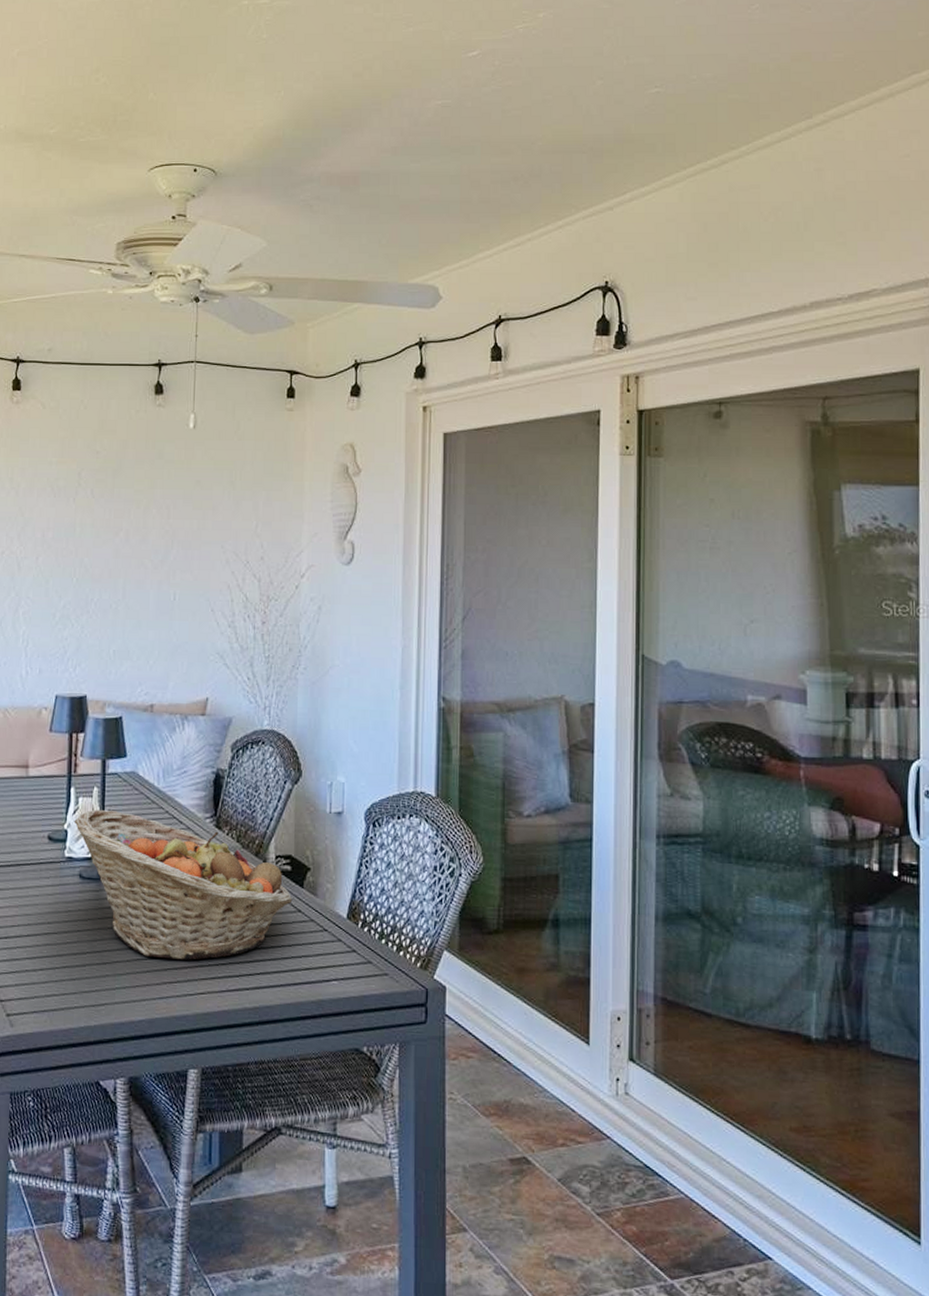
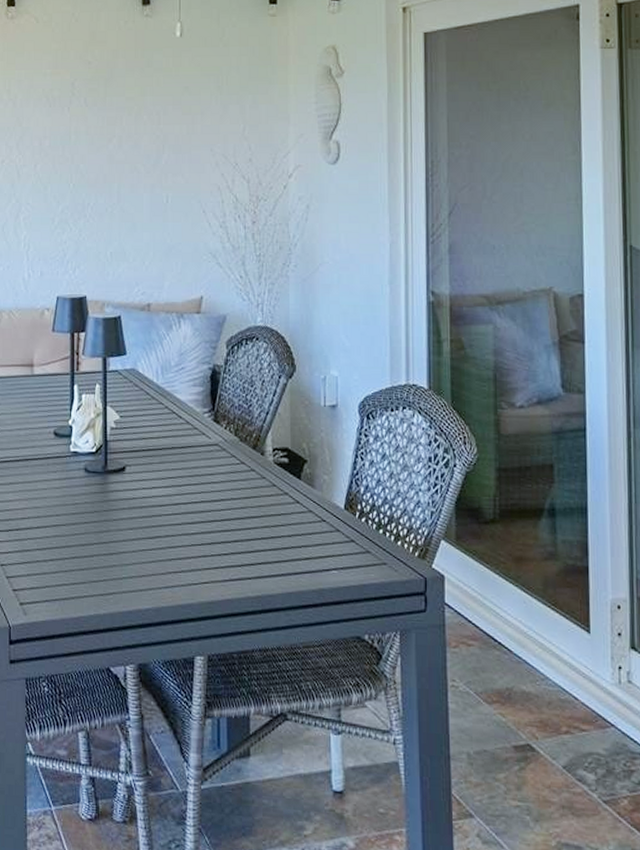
fruit basket: present [74,809,293,960] -> none [78,405,291,551]

